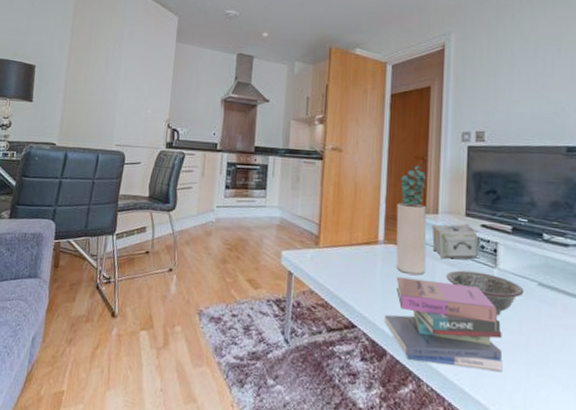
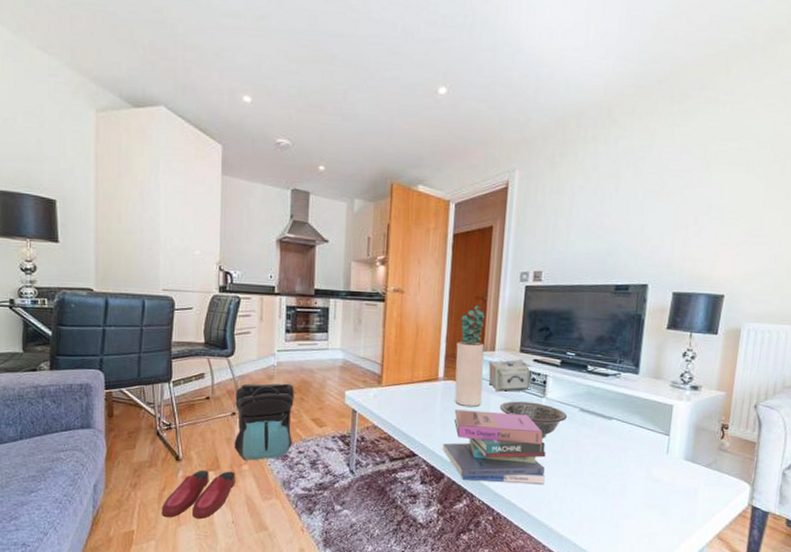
slippers: none [92,328,168,383] -> present [161,470,236,519]
backpack: none [168,239,231,322] -> present [234,383,294,461]

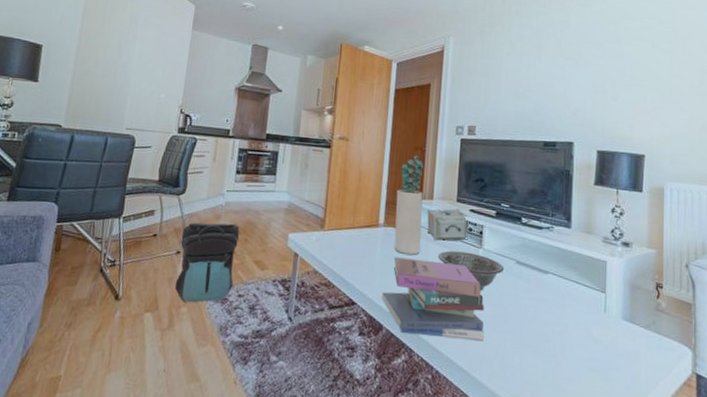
slippers: present [161,470,236,519] -> none [92,310,173,365]

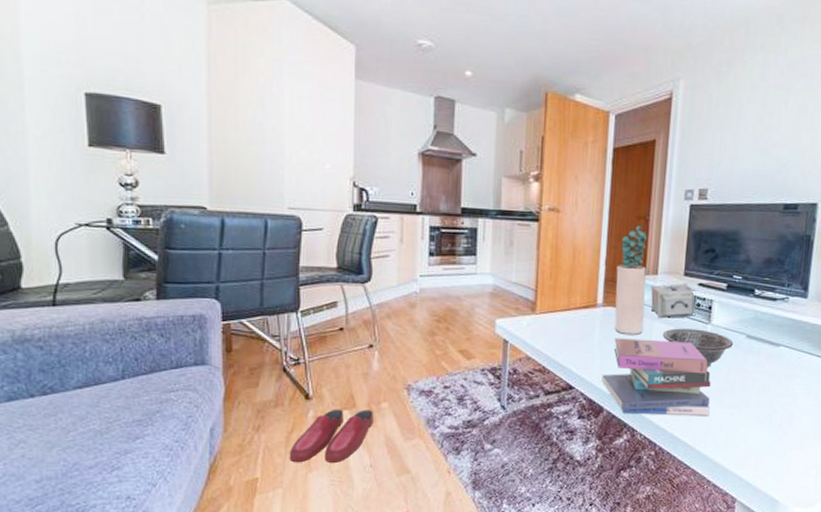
slippers: none [92,310,173,365] -> present [289,409,374,463]
backpack: present [174,222,240,303] -> none [371,311,439,398]

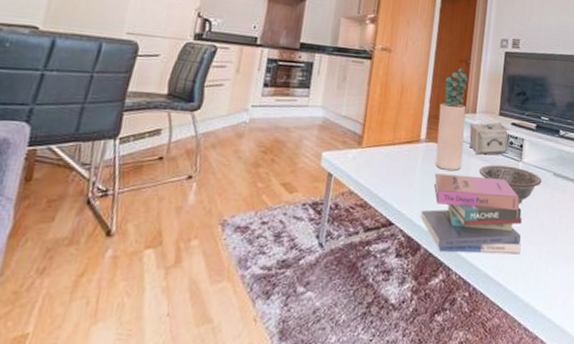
slippers: present [289,409,374,463] -> none [72,247,181,313]

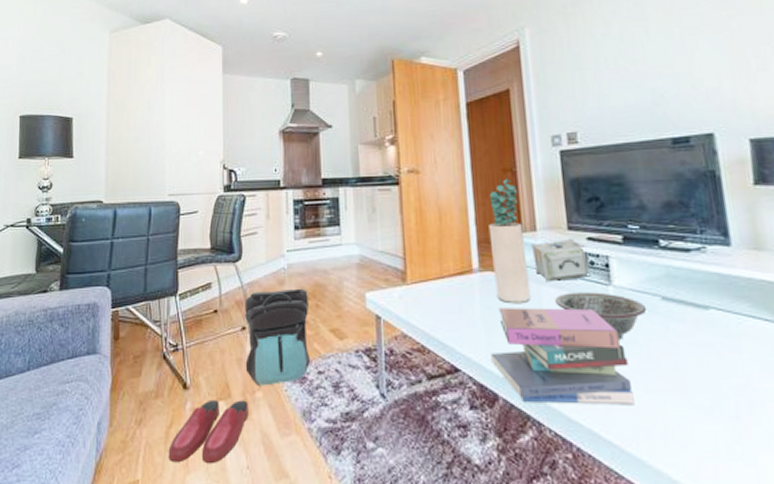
slippers: none [72,247,181,313] -> present [168,399,249,463]
backpack: none [184,142,266,235] -> present [244,288,310,386]

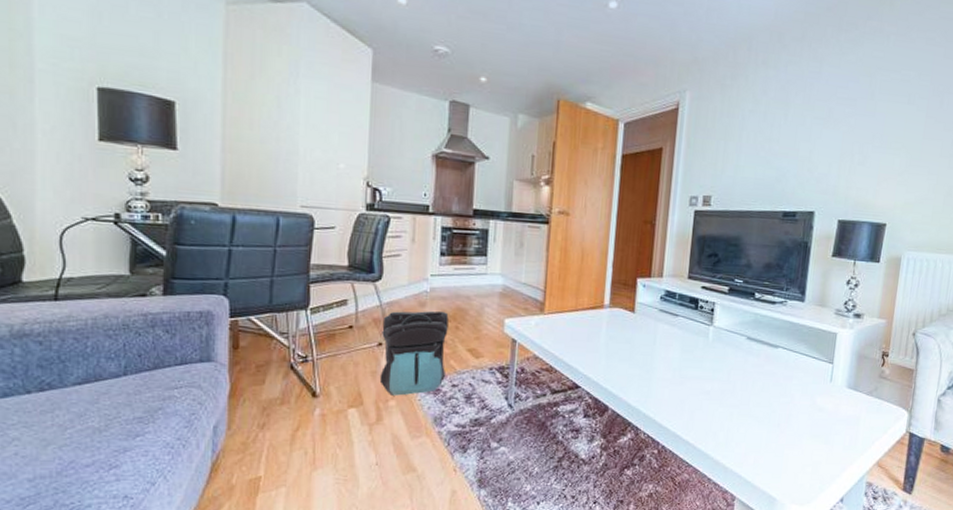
slippers: present [168,399,249,463] -> none [294,406,381,461]
vase: present [488,174,531,303] -> none [620,226,654,336]
books: present [490,308,635,404] -> none [607,338,713,415]
decorative box: present [531,238,591,283] -> none [656,285,700,321]
decorative bowl: present [554,292,647,340] -> none [666,329,735,368]

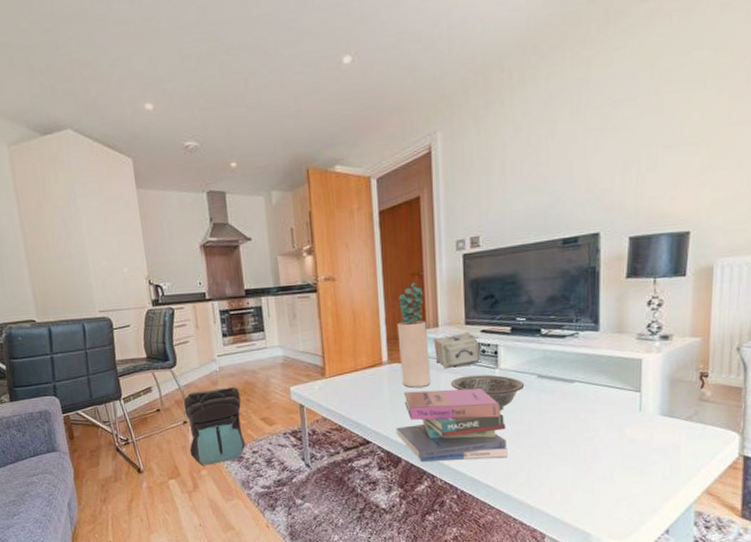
books: none [607,338,713,415] -> present [396,388,508,461]
vase: none [620,226,654,336] -> present [397,278,431,388]
decorative box: none [656,285,700,321] -> present [433,331,482,369]
decorative bowl: none [666,329,735,368] -> present [450,374,525,411]

